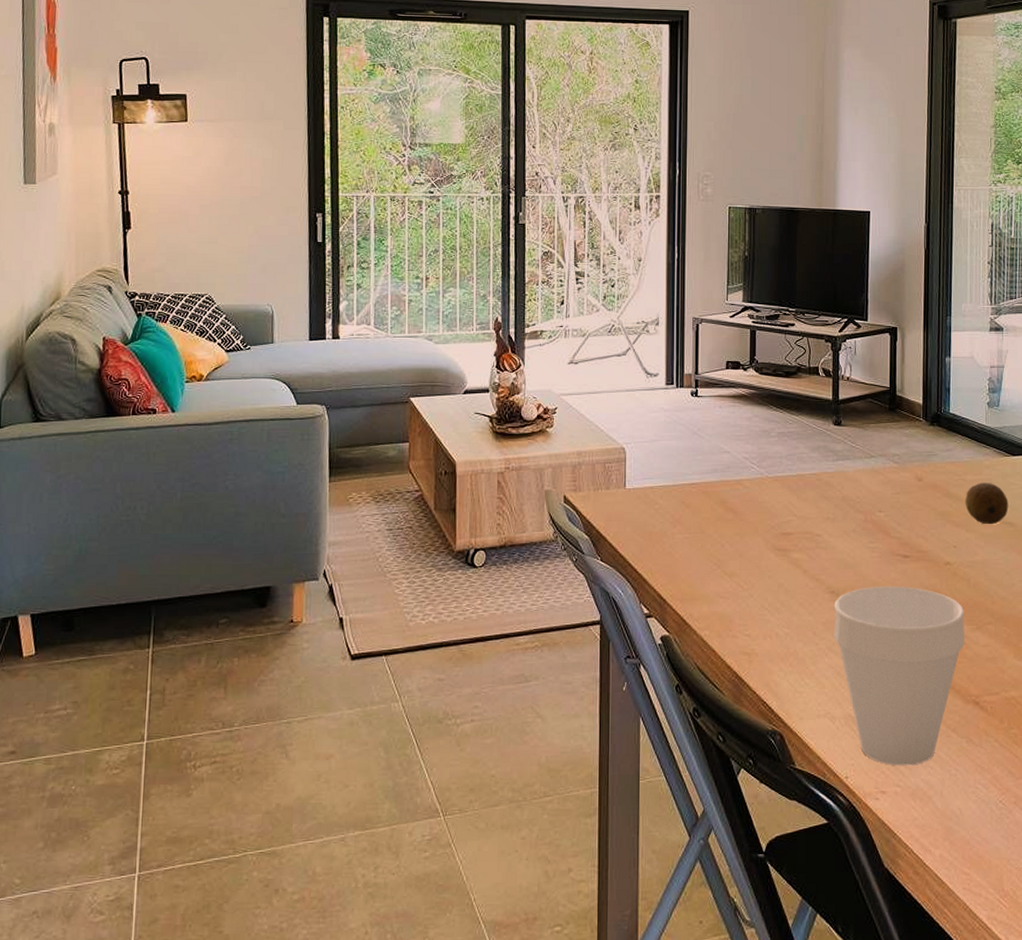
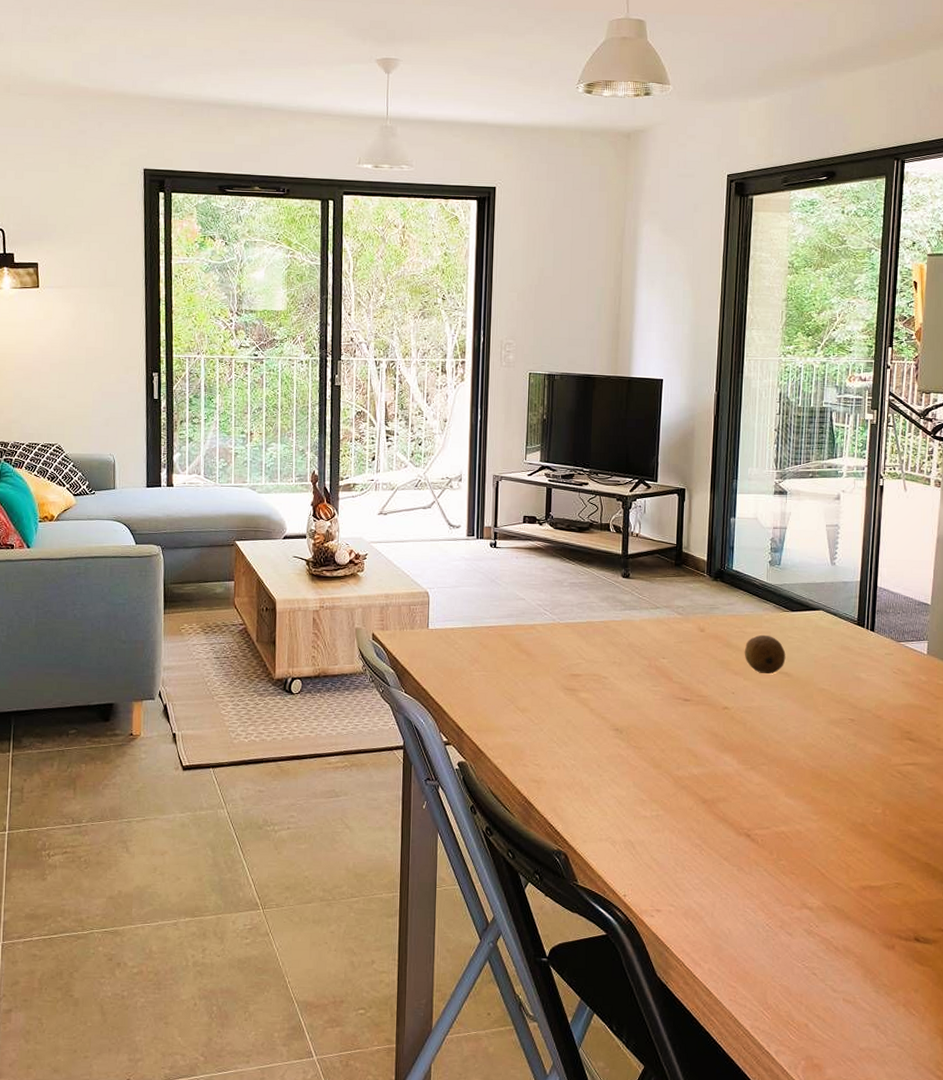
cup: present [833,585,966,766] -> none [616,726,741,889]

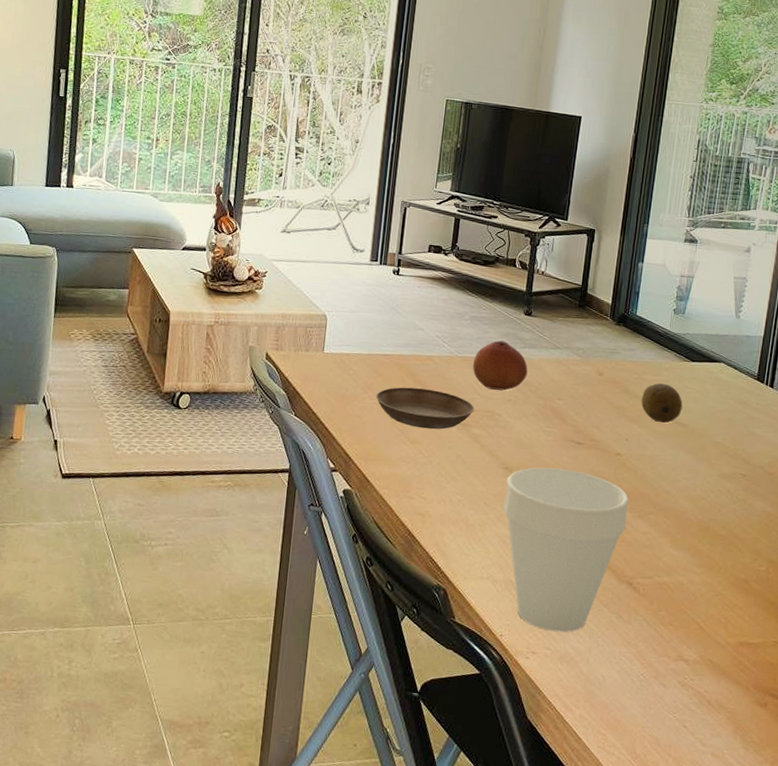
saucer: none [482,657,580,697] -> present [375,387,475,430]
fruit: none [575,604,630,654] -> present [472,340,528,391]
cup: none [616,726,741,889] -> present [503,467,629,633]

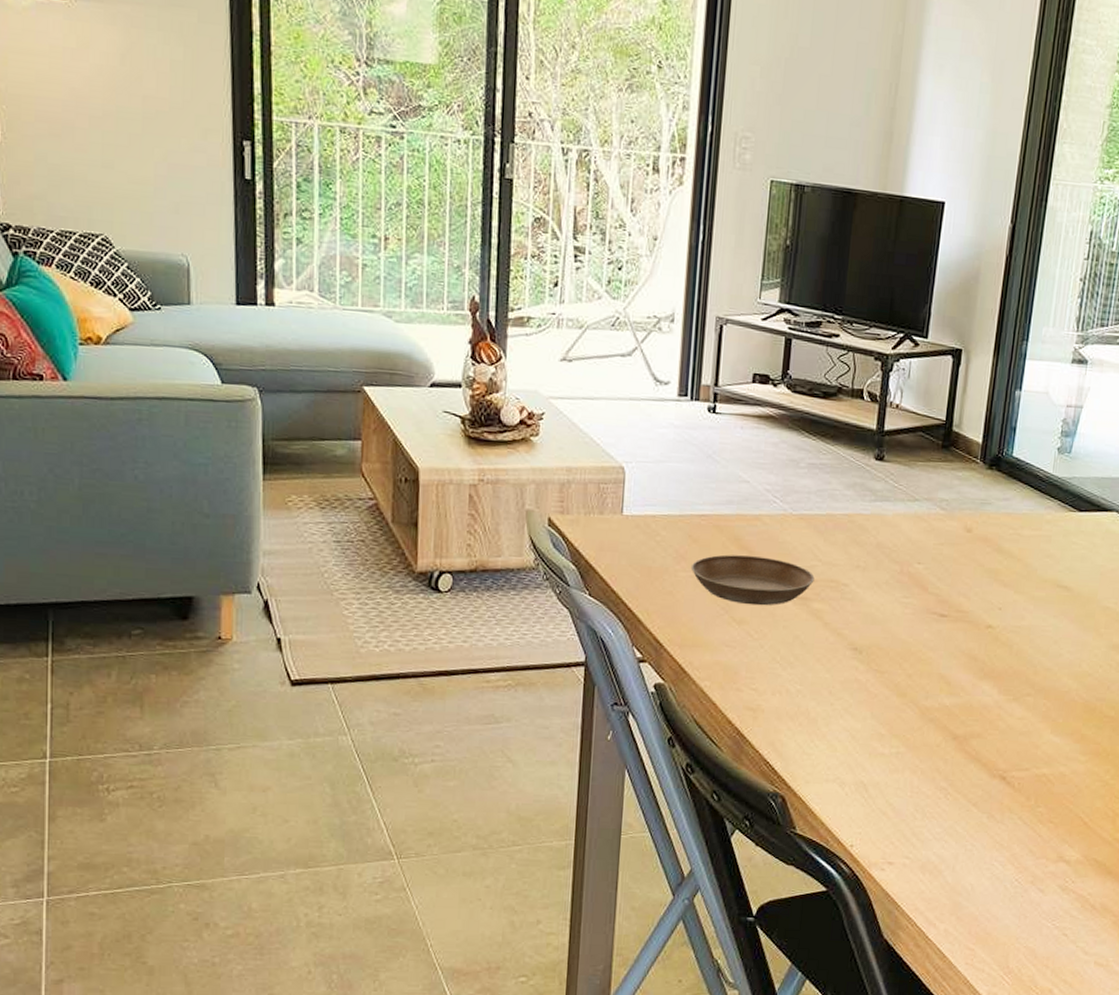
fruit: present [472,340,528,391] -> none [811,493,880,555]
cup: present [503,467,629,633] -> none [851,646,1003,838]
fruit: present [641,383,683,423] -> none [1017,538,1068,587]

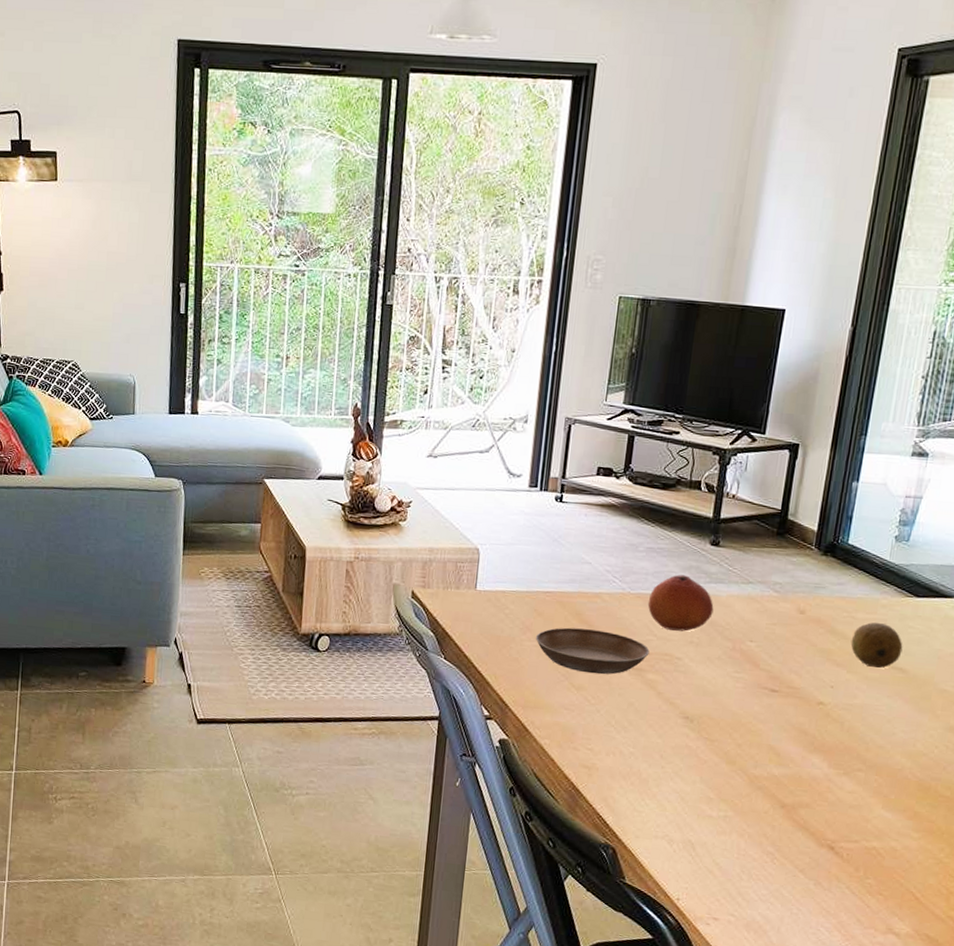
fruit: none [811,493,880,555] -> present [647,574,714,632]
fruit: none [1017,538,1068,587] -> present [850,622,903,668]

